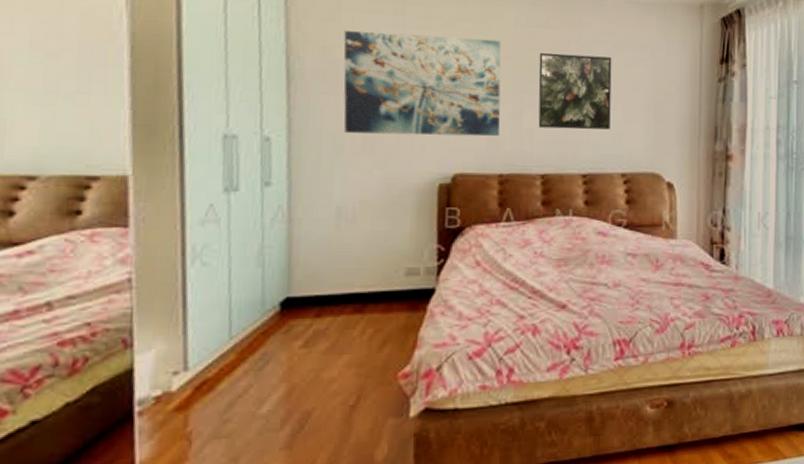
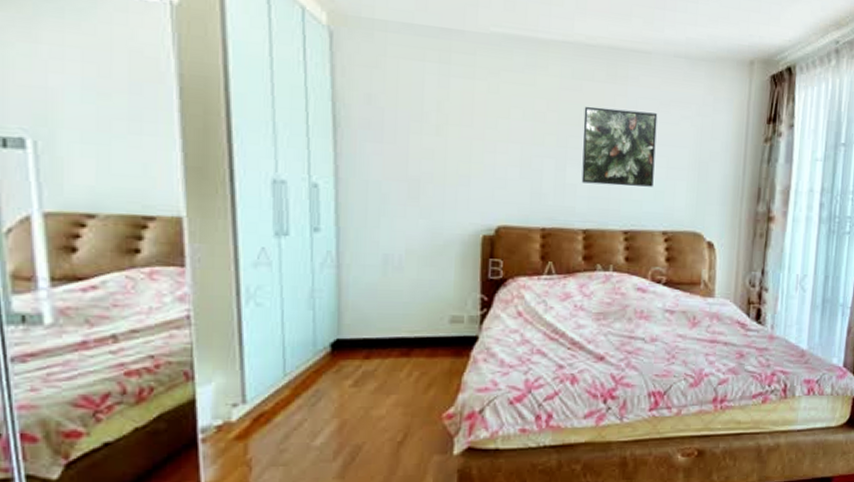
wall art: present [343,31,501,137] -> none [389,78,546,190]

